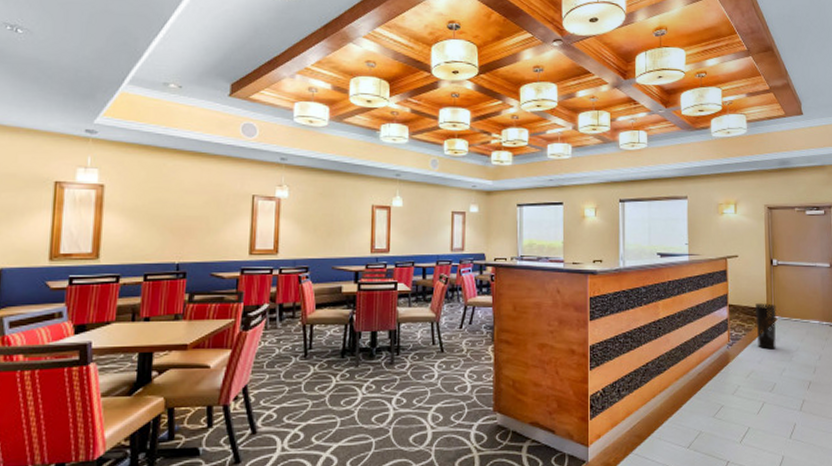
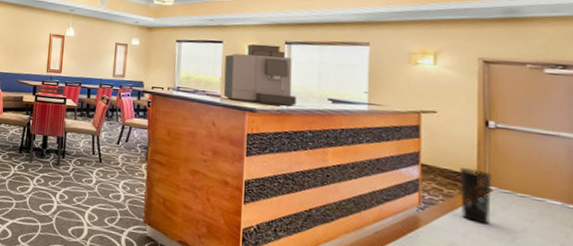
coffee machine: none [566,203,631,266] -> present [223,43,297,108]

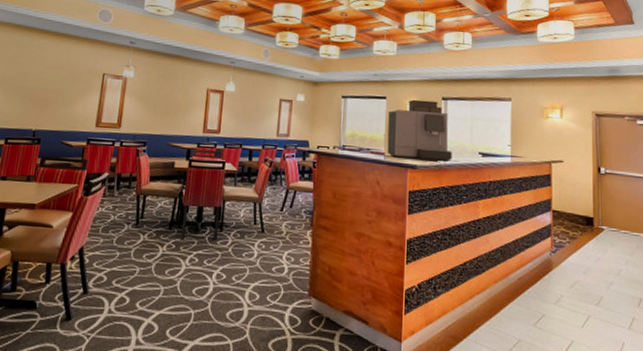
umbrella stand: present [460,168,492,225] -> none [581,211,604,261]

